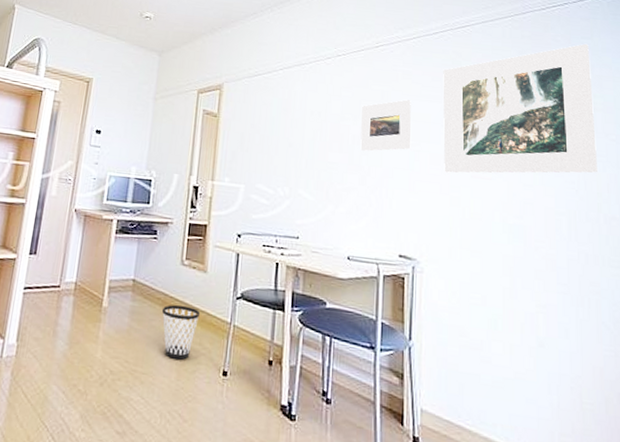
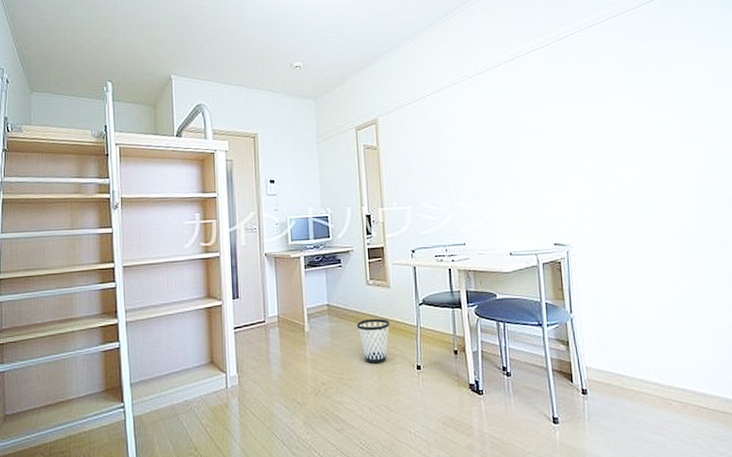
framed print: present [360,99,412,151] -> none [505,104,554,158]
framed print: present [443,43,599,173] -> none [576,23,721,165]

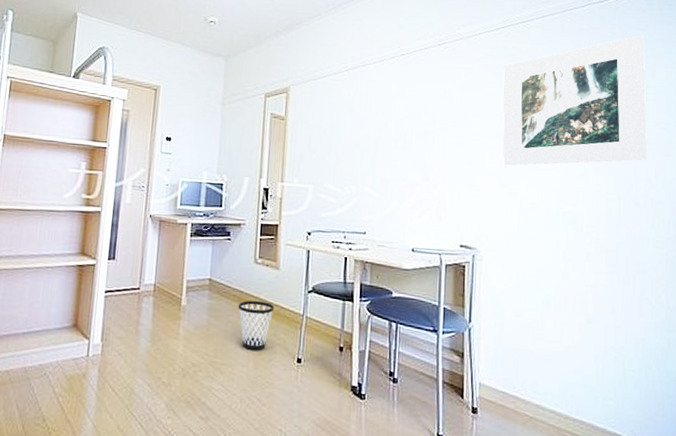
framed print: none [576,23,721,165] -> present [503,35,648,166]

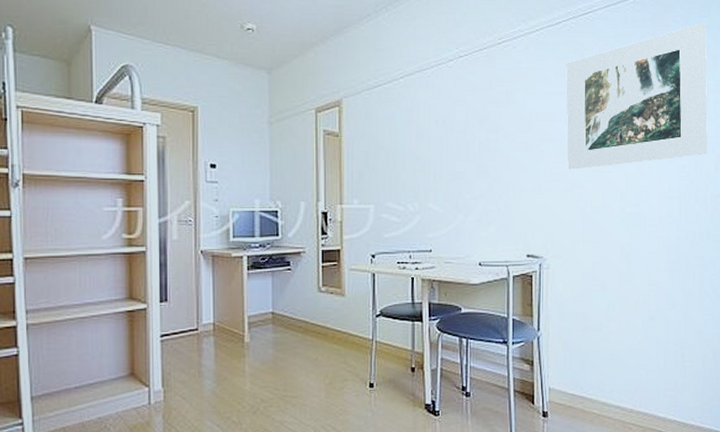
wastebasket: present [238,300,275,350] -> none [304,329,343,380]

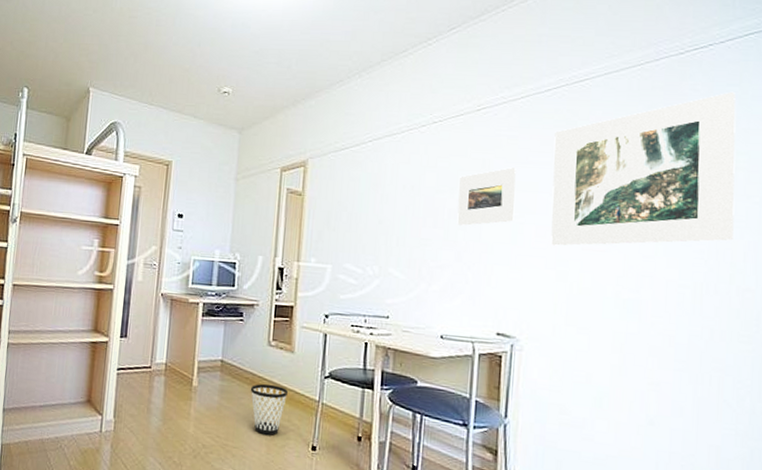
wastebasket: none [304,329,343,380] -> present [250,383,289,436]
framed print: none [486,99,536,157] -> present [457,167,516,226]

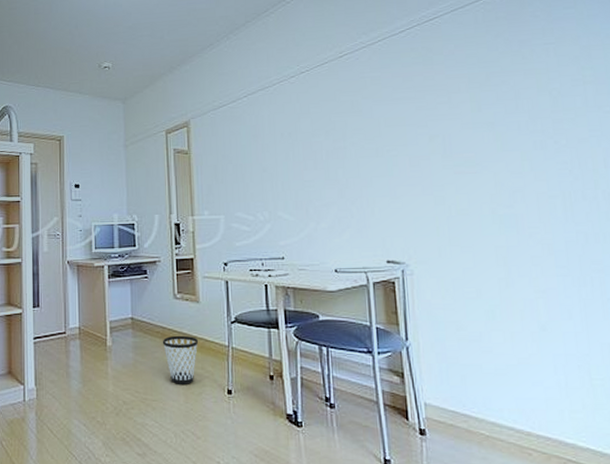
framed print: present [457,167,516,226] -> none [331,105,388,164]
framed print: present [551,91,736,246] -> none [413,13,593,173]

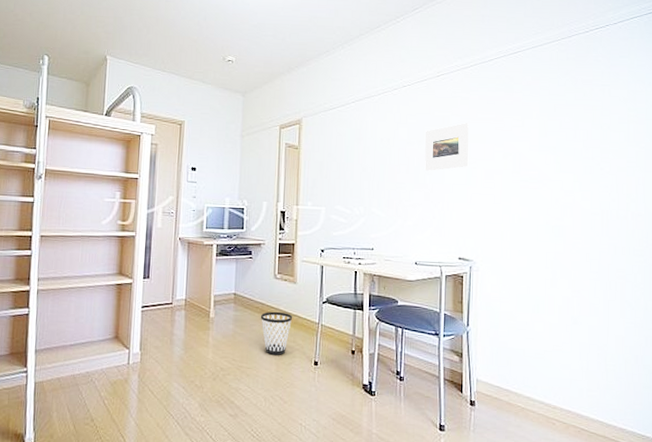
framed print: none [331,105,388,164] -> present [425,123,469,171]

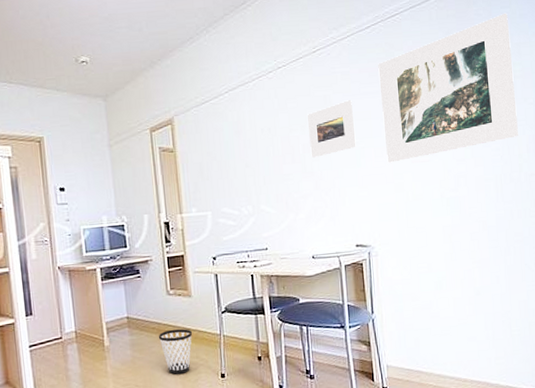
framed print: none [496,62,629,185] -> present [378,13,519,163]

